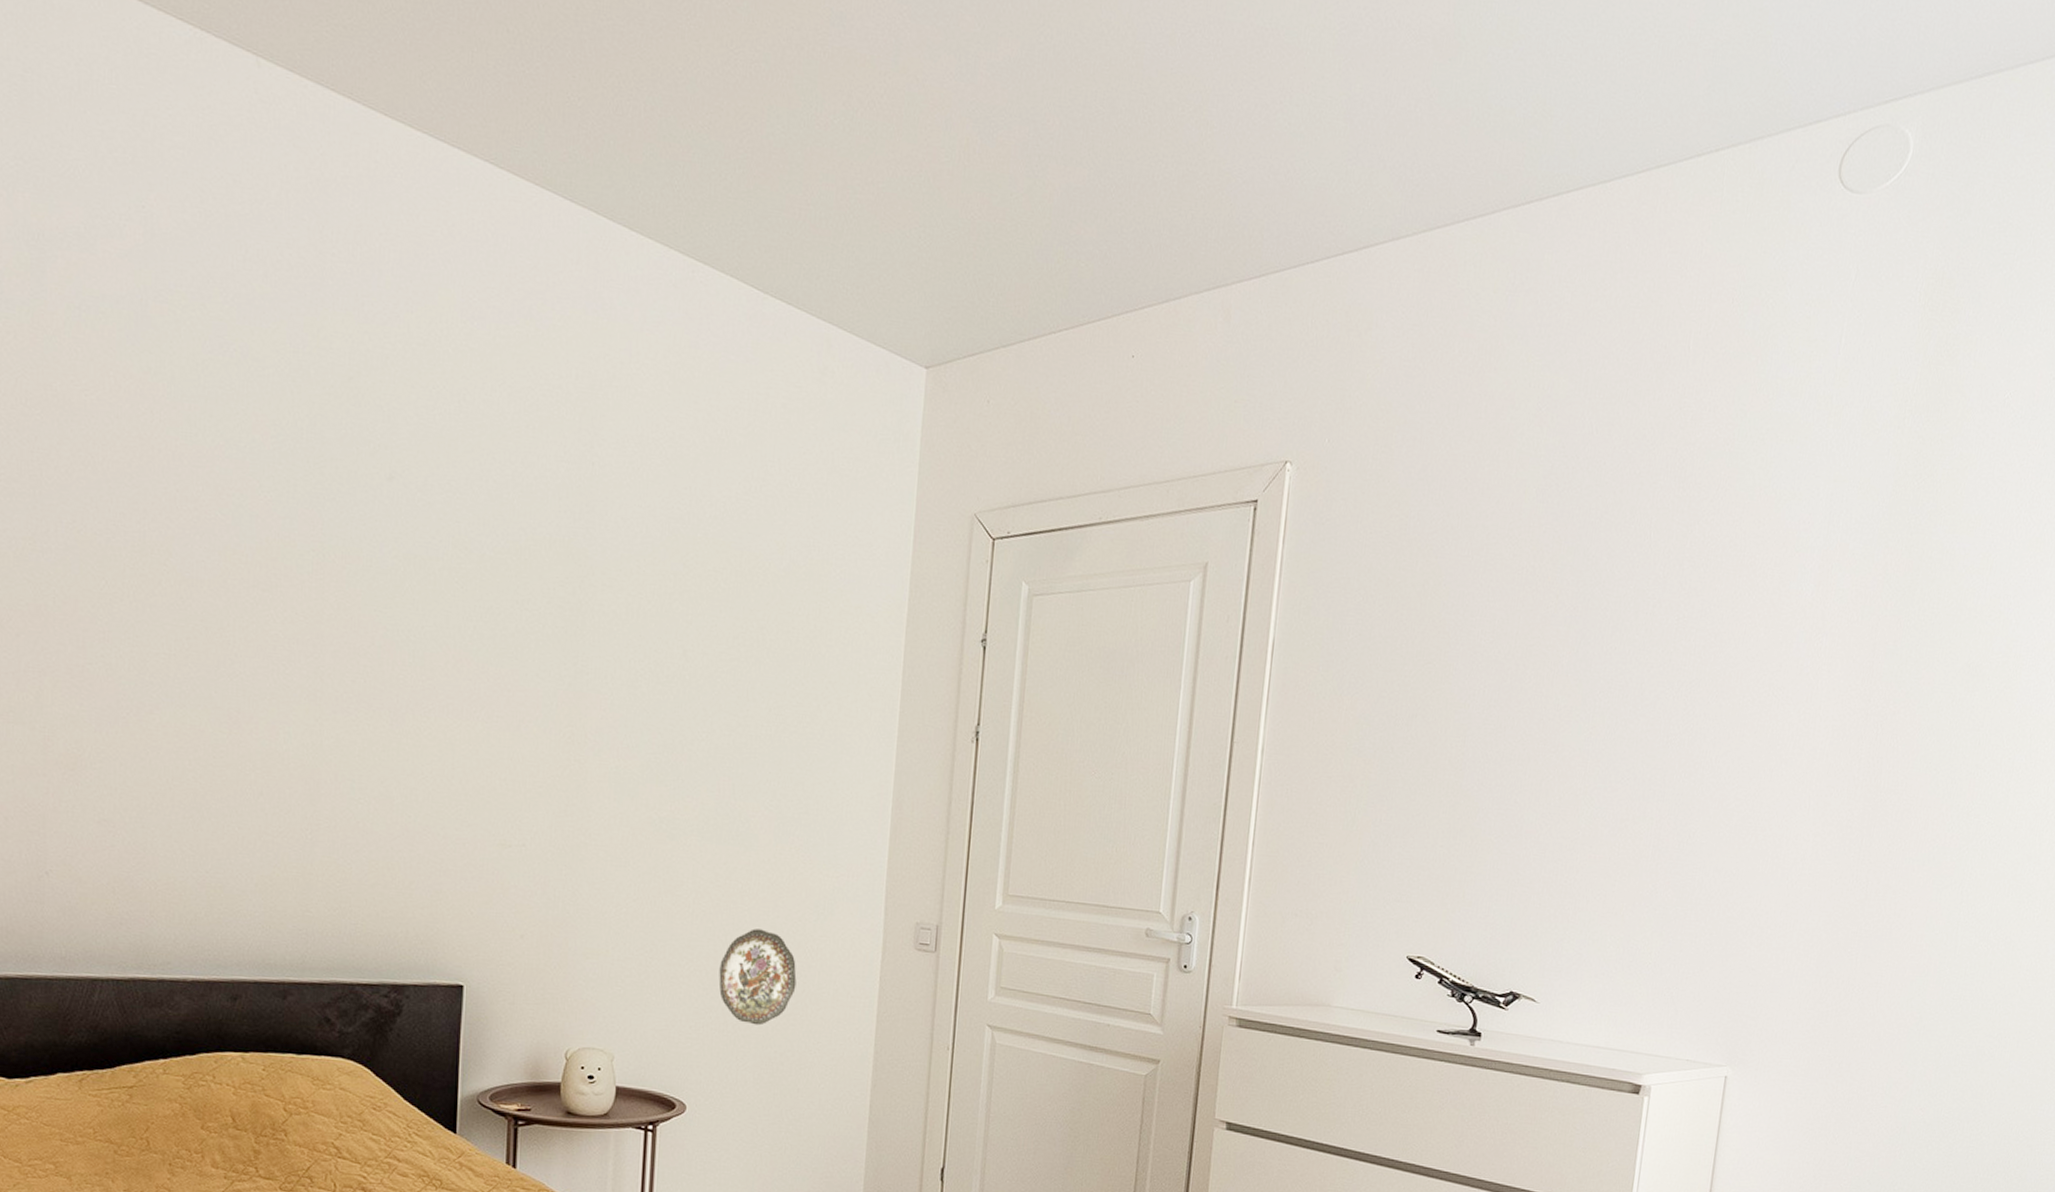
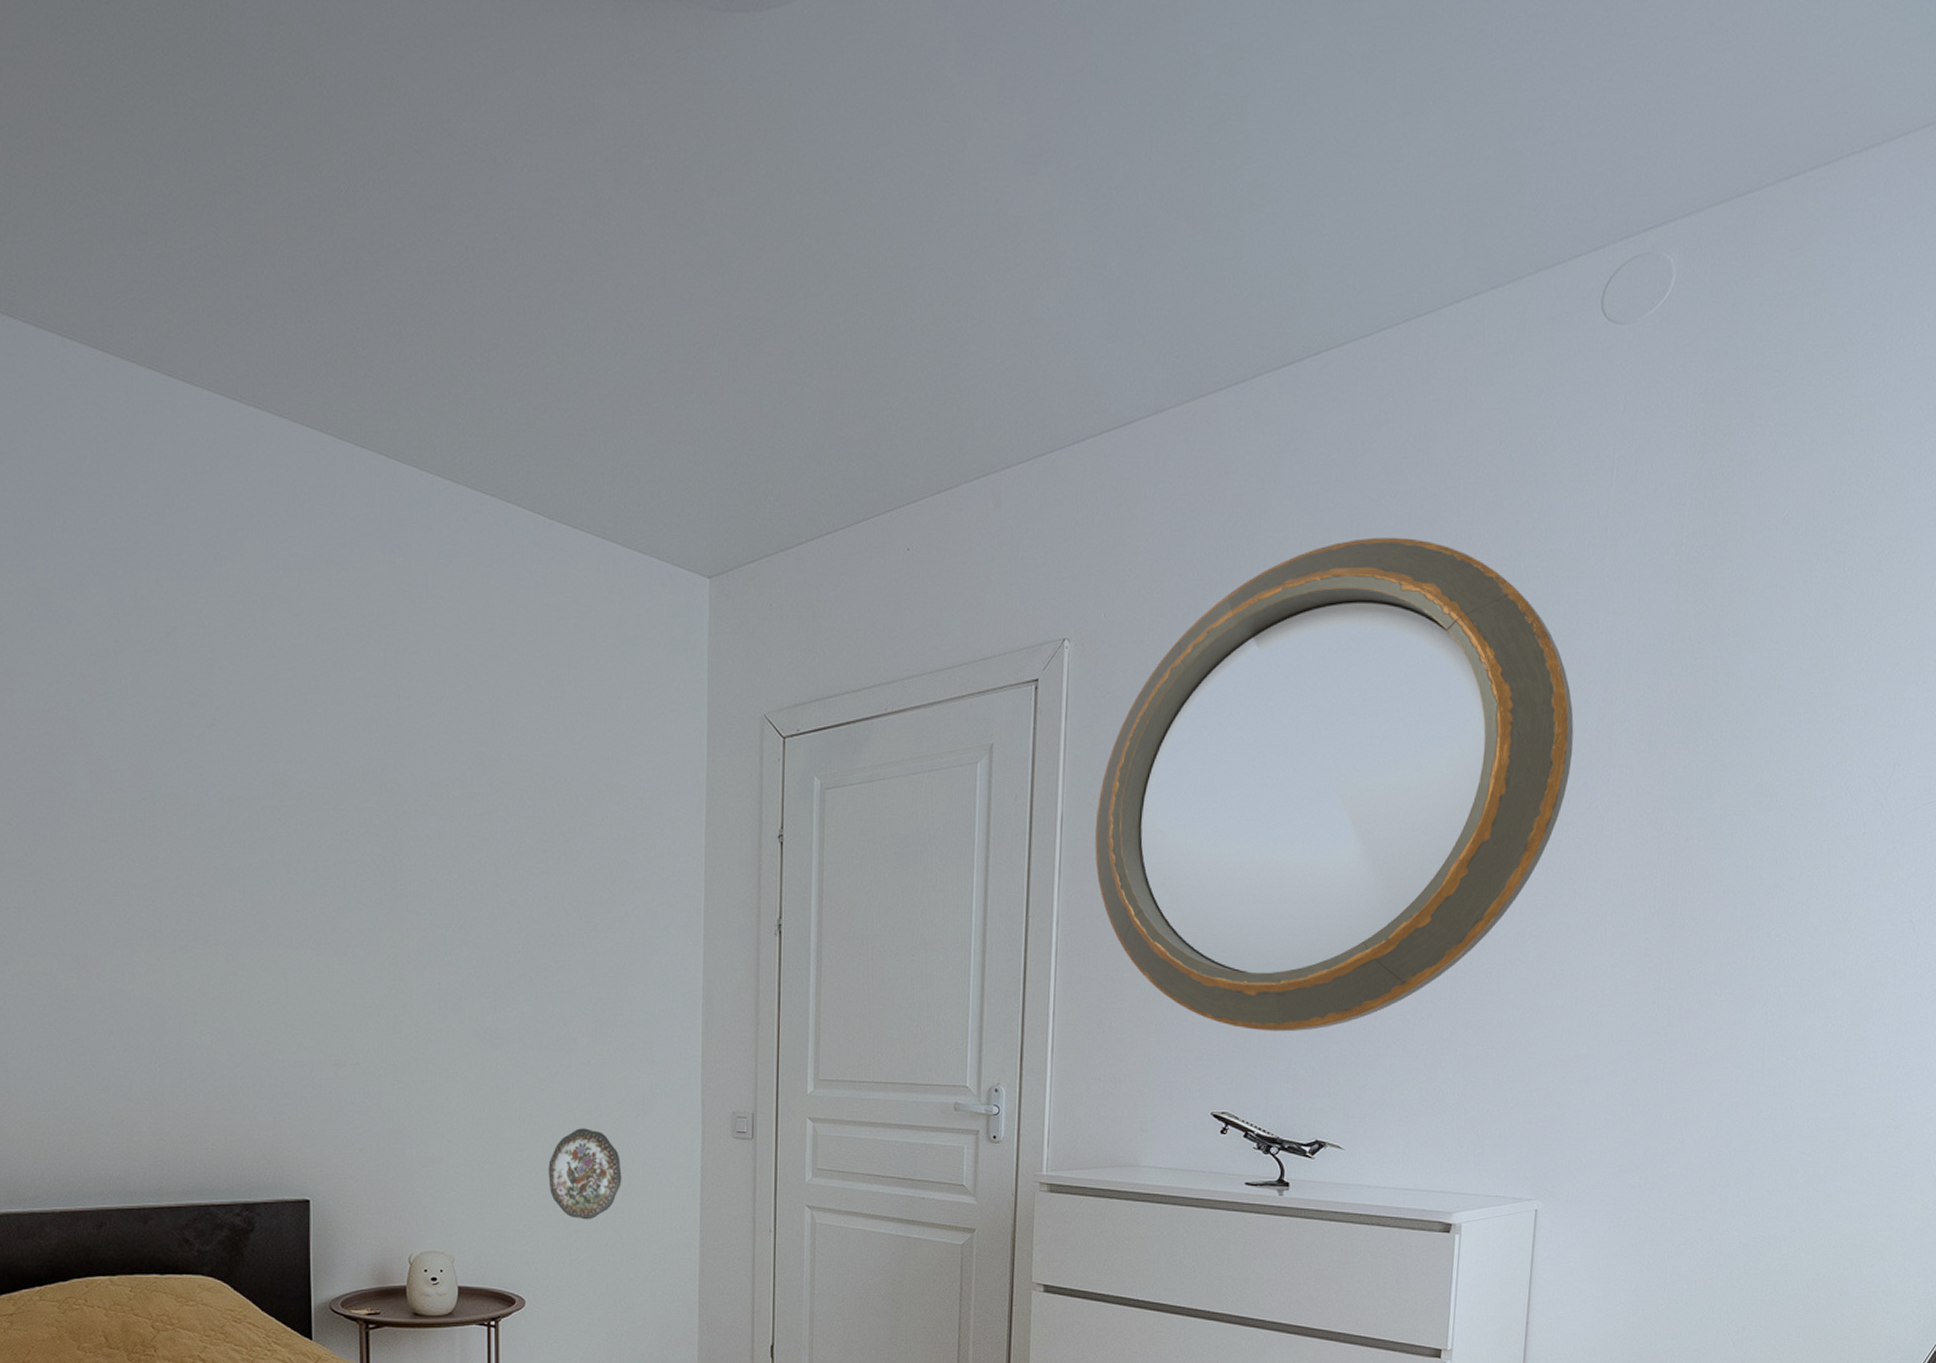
home mirror: none [1304,384,1790,880] -> present [1095,537,1574,1032]

